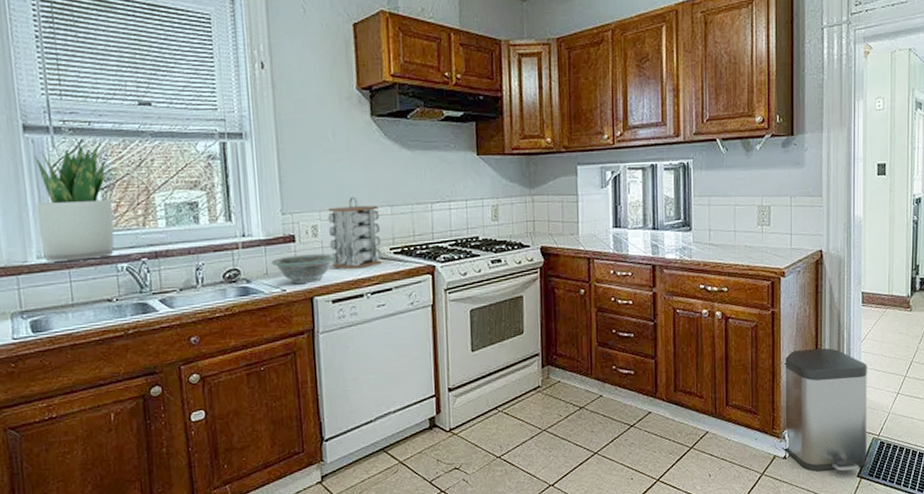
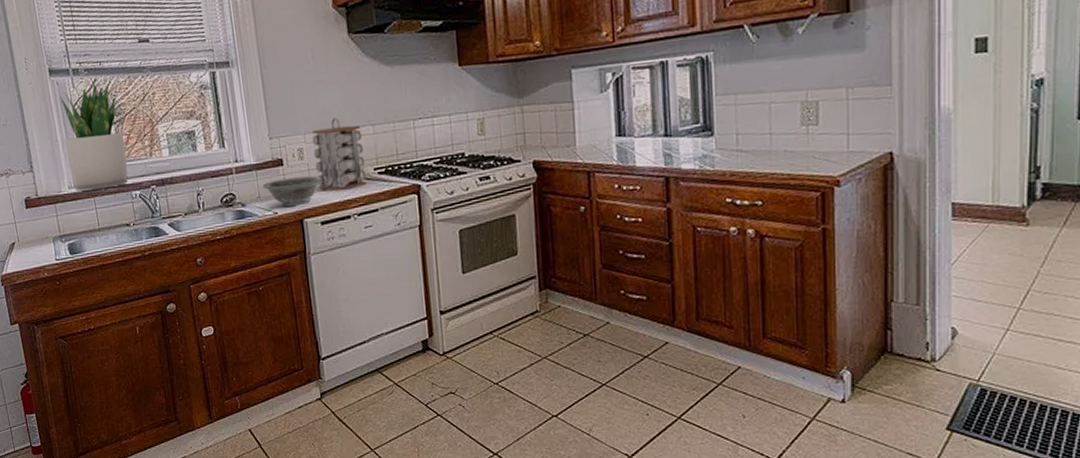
pedal bin: present [780,348,867,472] -> none [836,272,960,421]

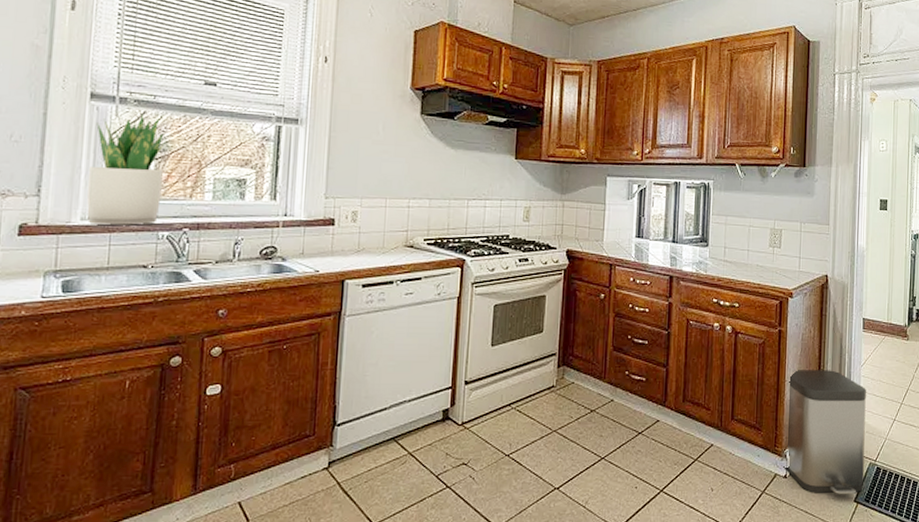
decorative bowl: present [263,176,324,207] -> none [309,238,373,267]
spice rack: present [312,117,367,192] -> none [366,187,418,257]
pedal bin: none [836,272,960,421] -> present [781,370,866,494]

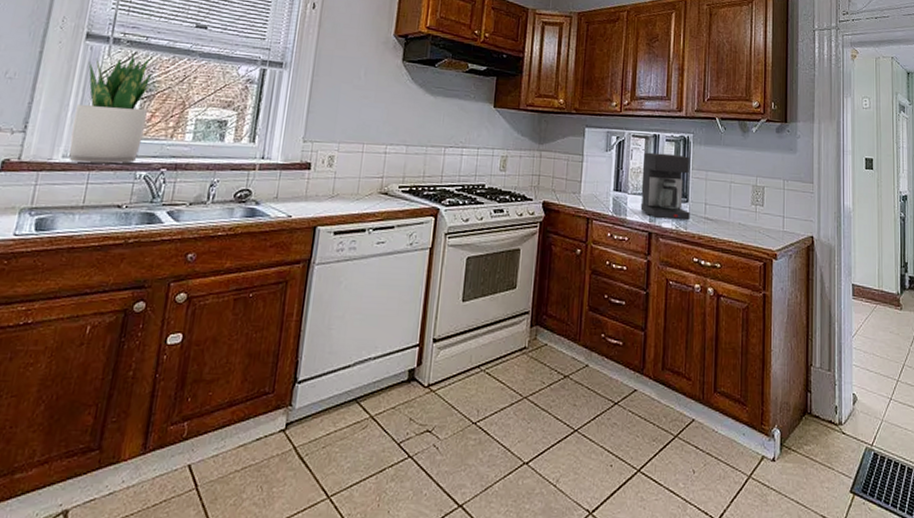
coffee maker: none [662,199,710,264] -> present [640,152,690,221]
pedal bin: present [781,370,866,494] -> none [769,339,859,483]

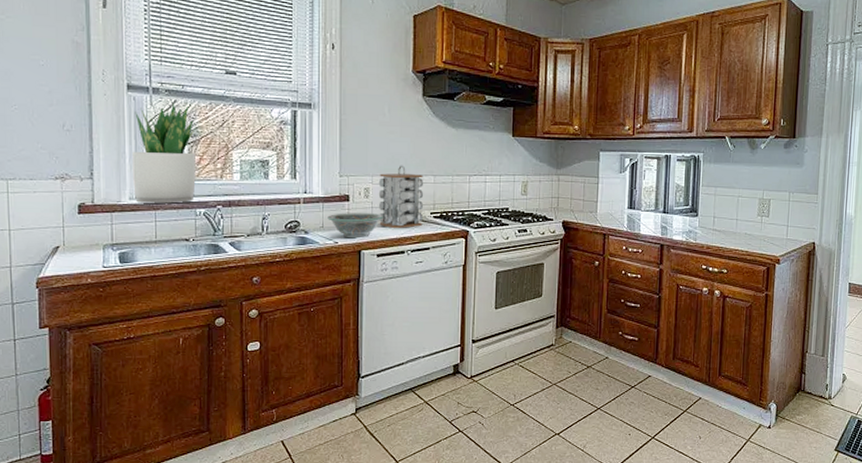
decorative bowl: none [283,182,348,213] -> present [327,213,384,239]
spice rack: none [340,132,395,204] -> present [378,165,424,229]
coffee maker: present [640,152,690,221] -> none [653,172,699,233]

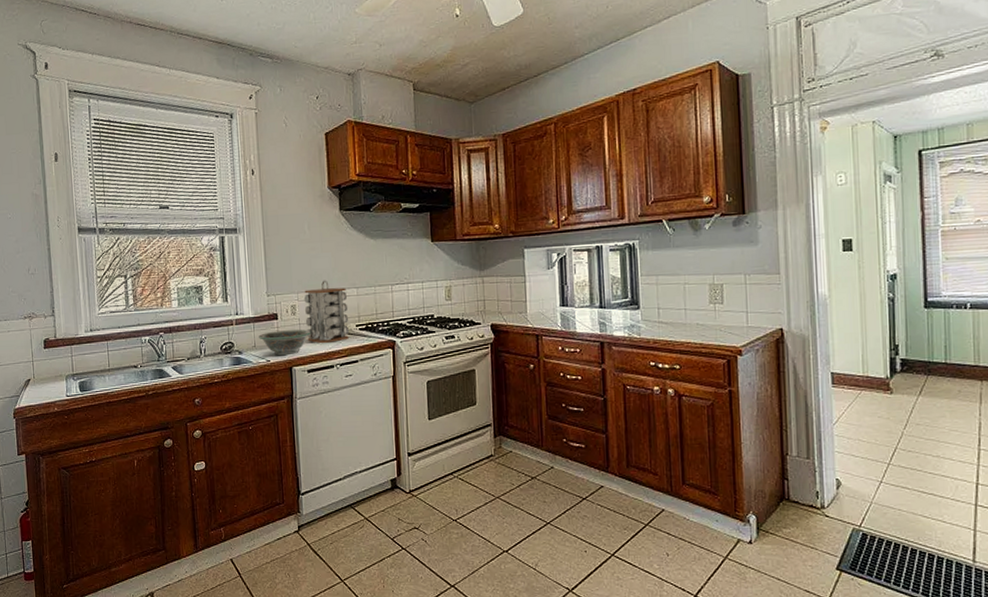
planter: present [133,103,197,204] -> none [85,241,140,335]

